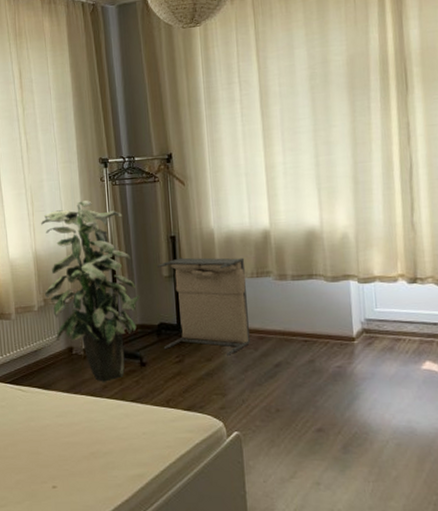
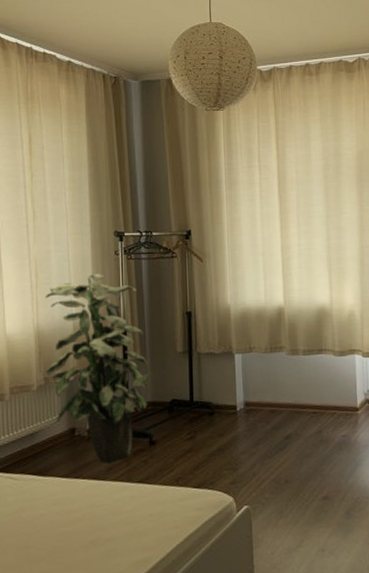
laundry hamper: present [156,257,251,356] -> none [171,333,263,430]

